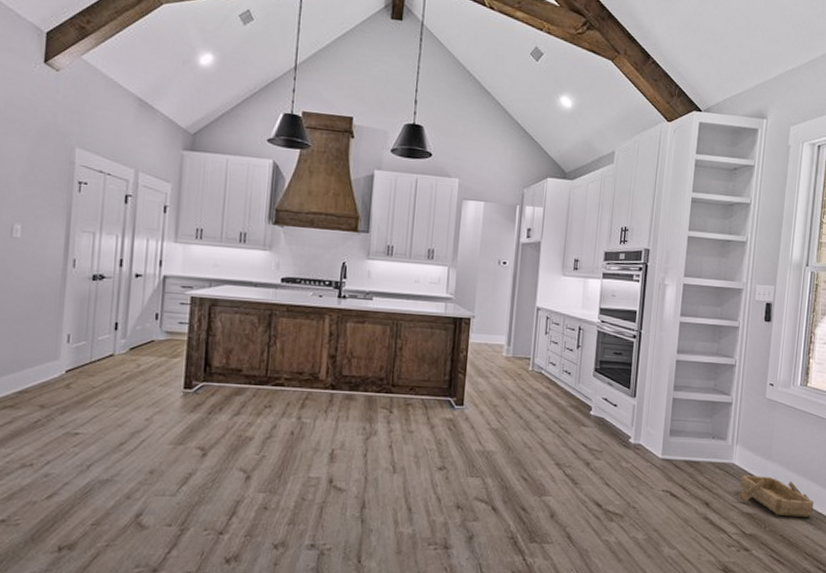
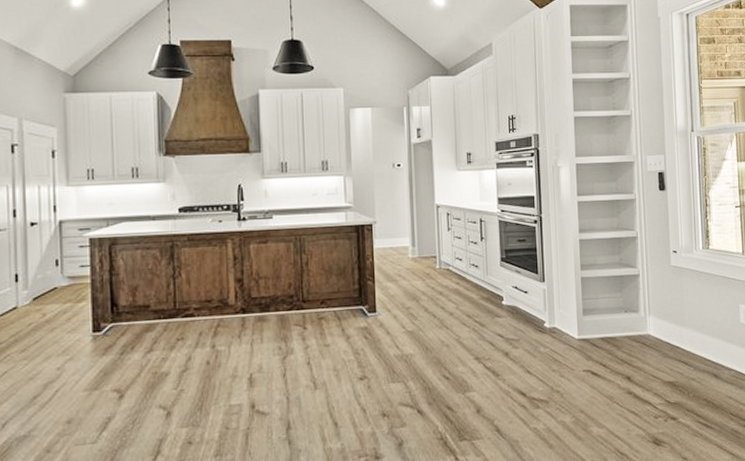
wooden boat: present [738,474,814,517] -> none [657,342,732,380]

